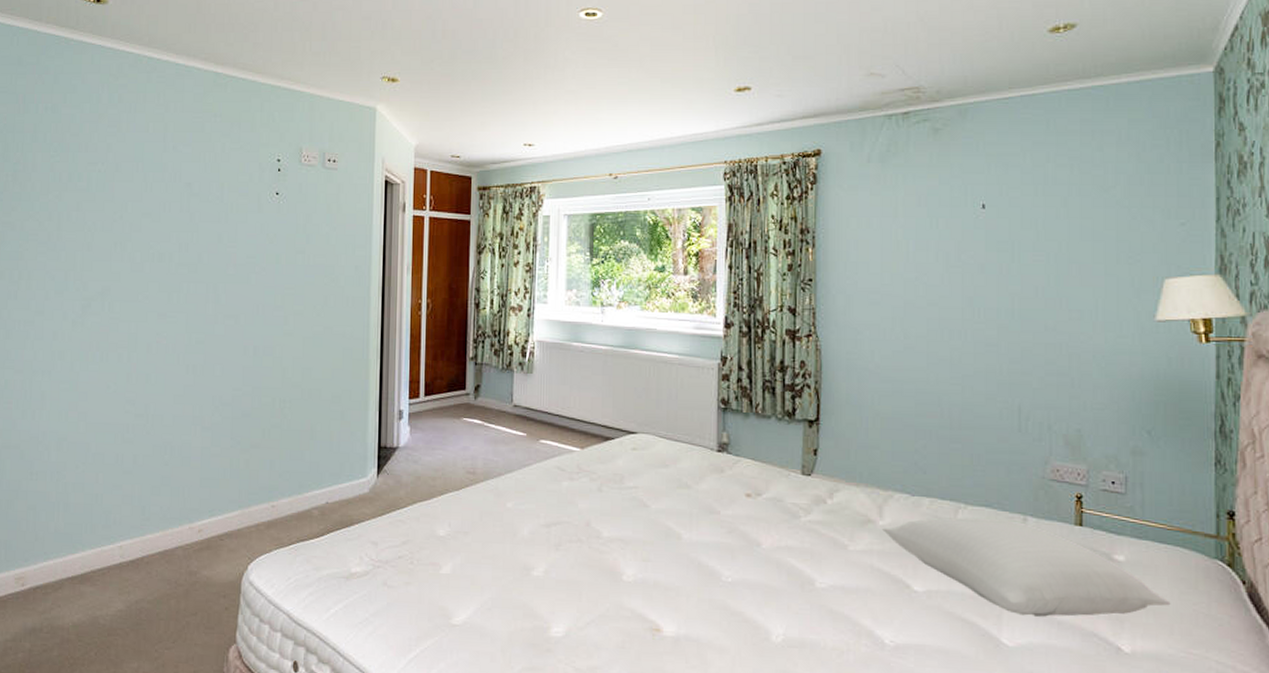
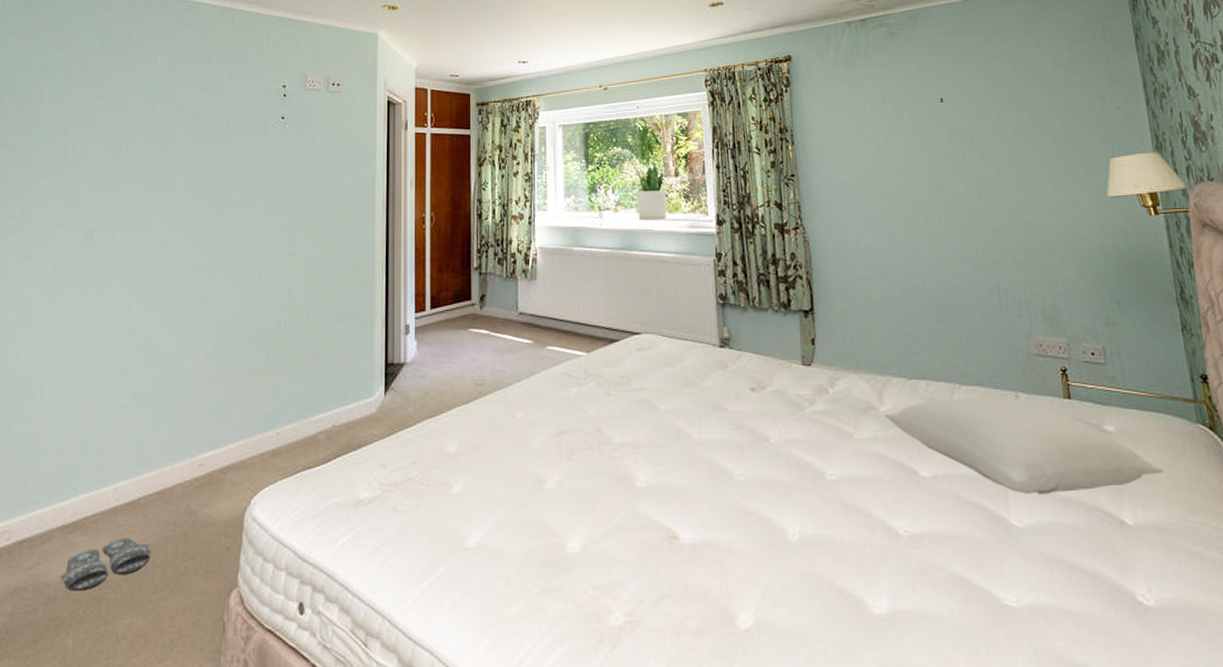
slippers: none [72,591,154,636] -> present [60,537,150,591]
planter: none [642,259,674,319] -> present [637,162,667,221]

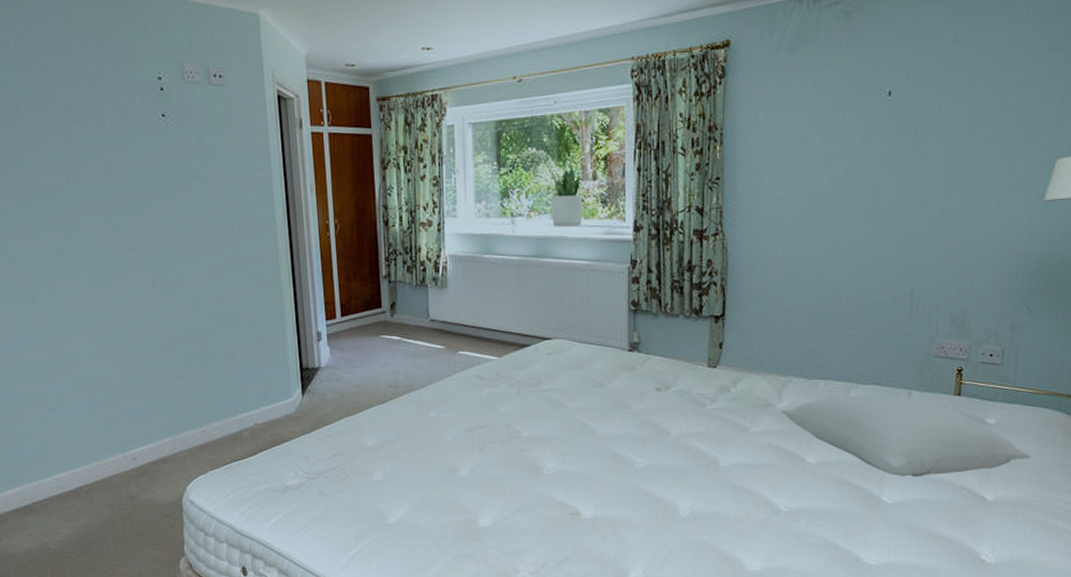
slippers: present [60,537,150,591] -> none [23,518,102,560]

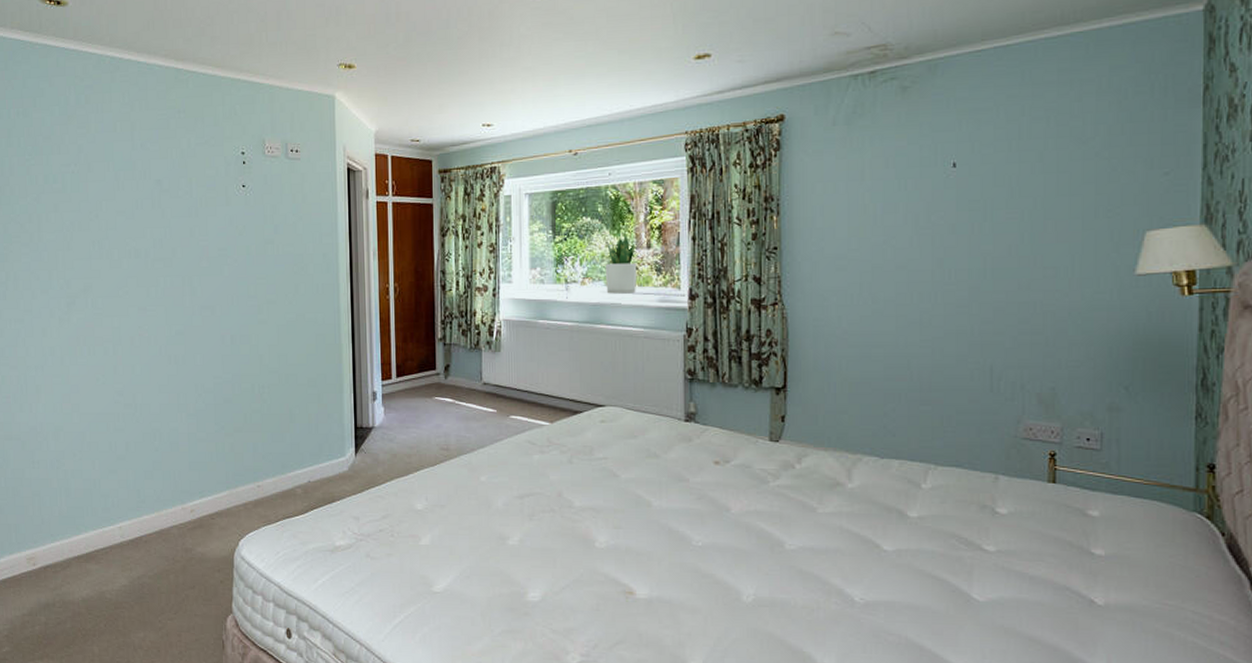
pillow: present [781,394,1032,477] -> none [851,477,1146,572]

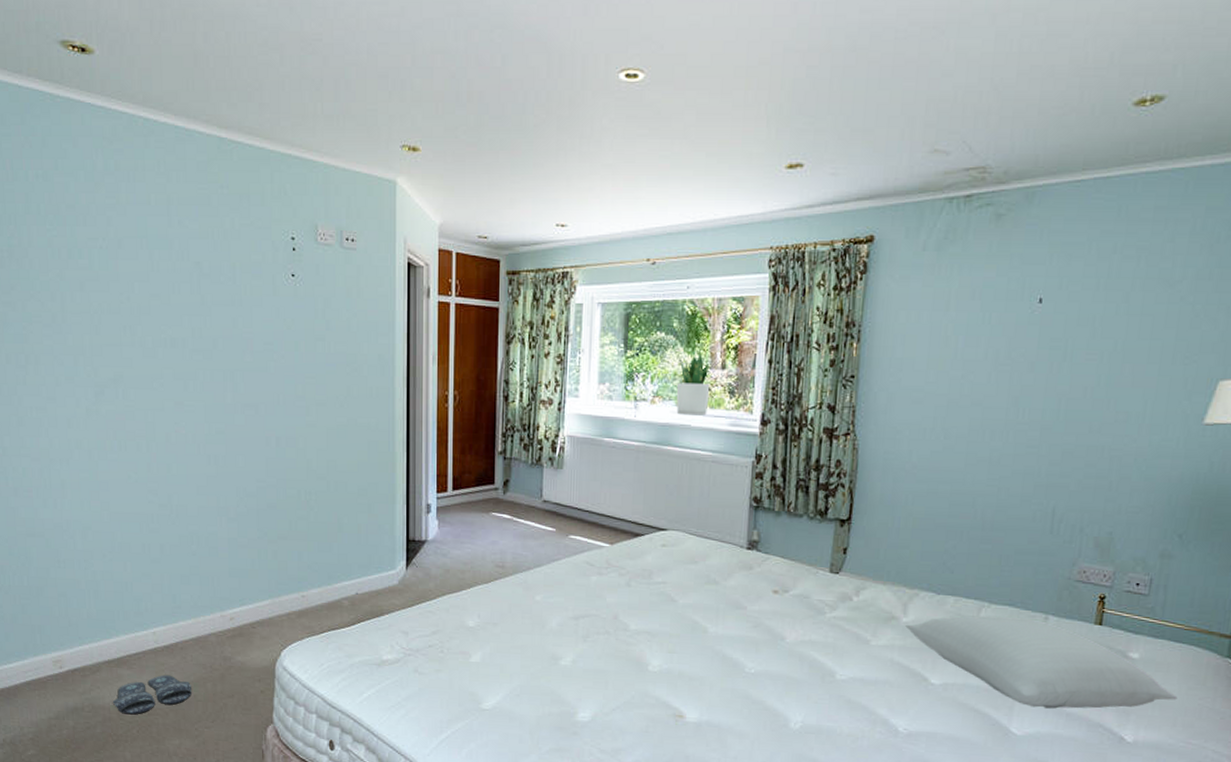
slippers: none [81,568,155,609] -> present [112,674,192,715]
pillow: none [851,477,1146,572] -> present [905,615,1178,709]

